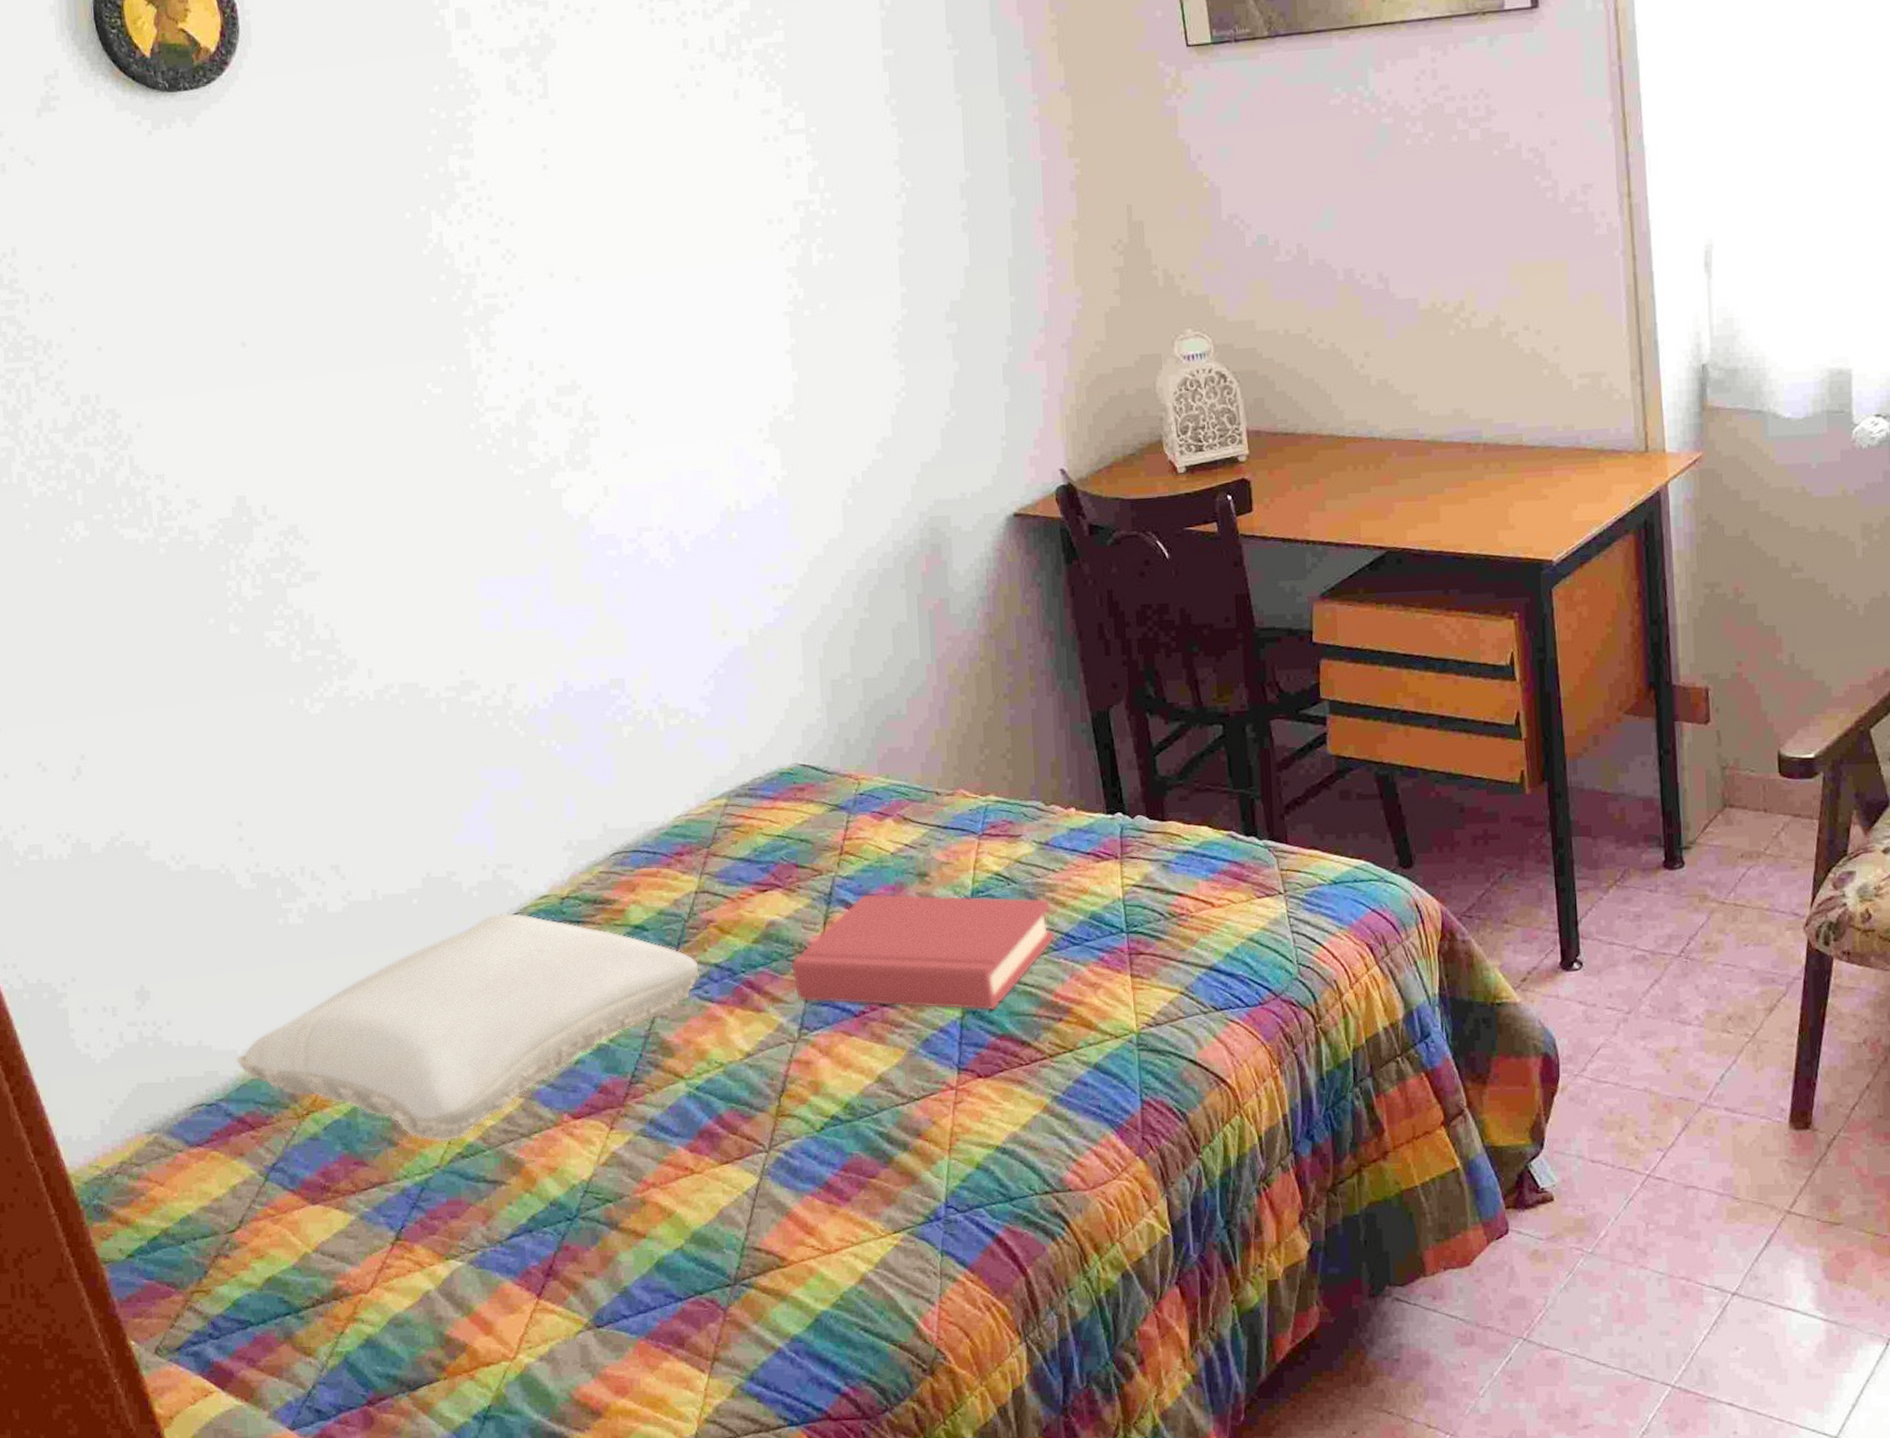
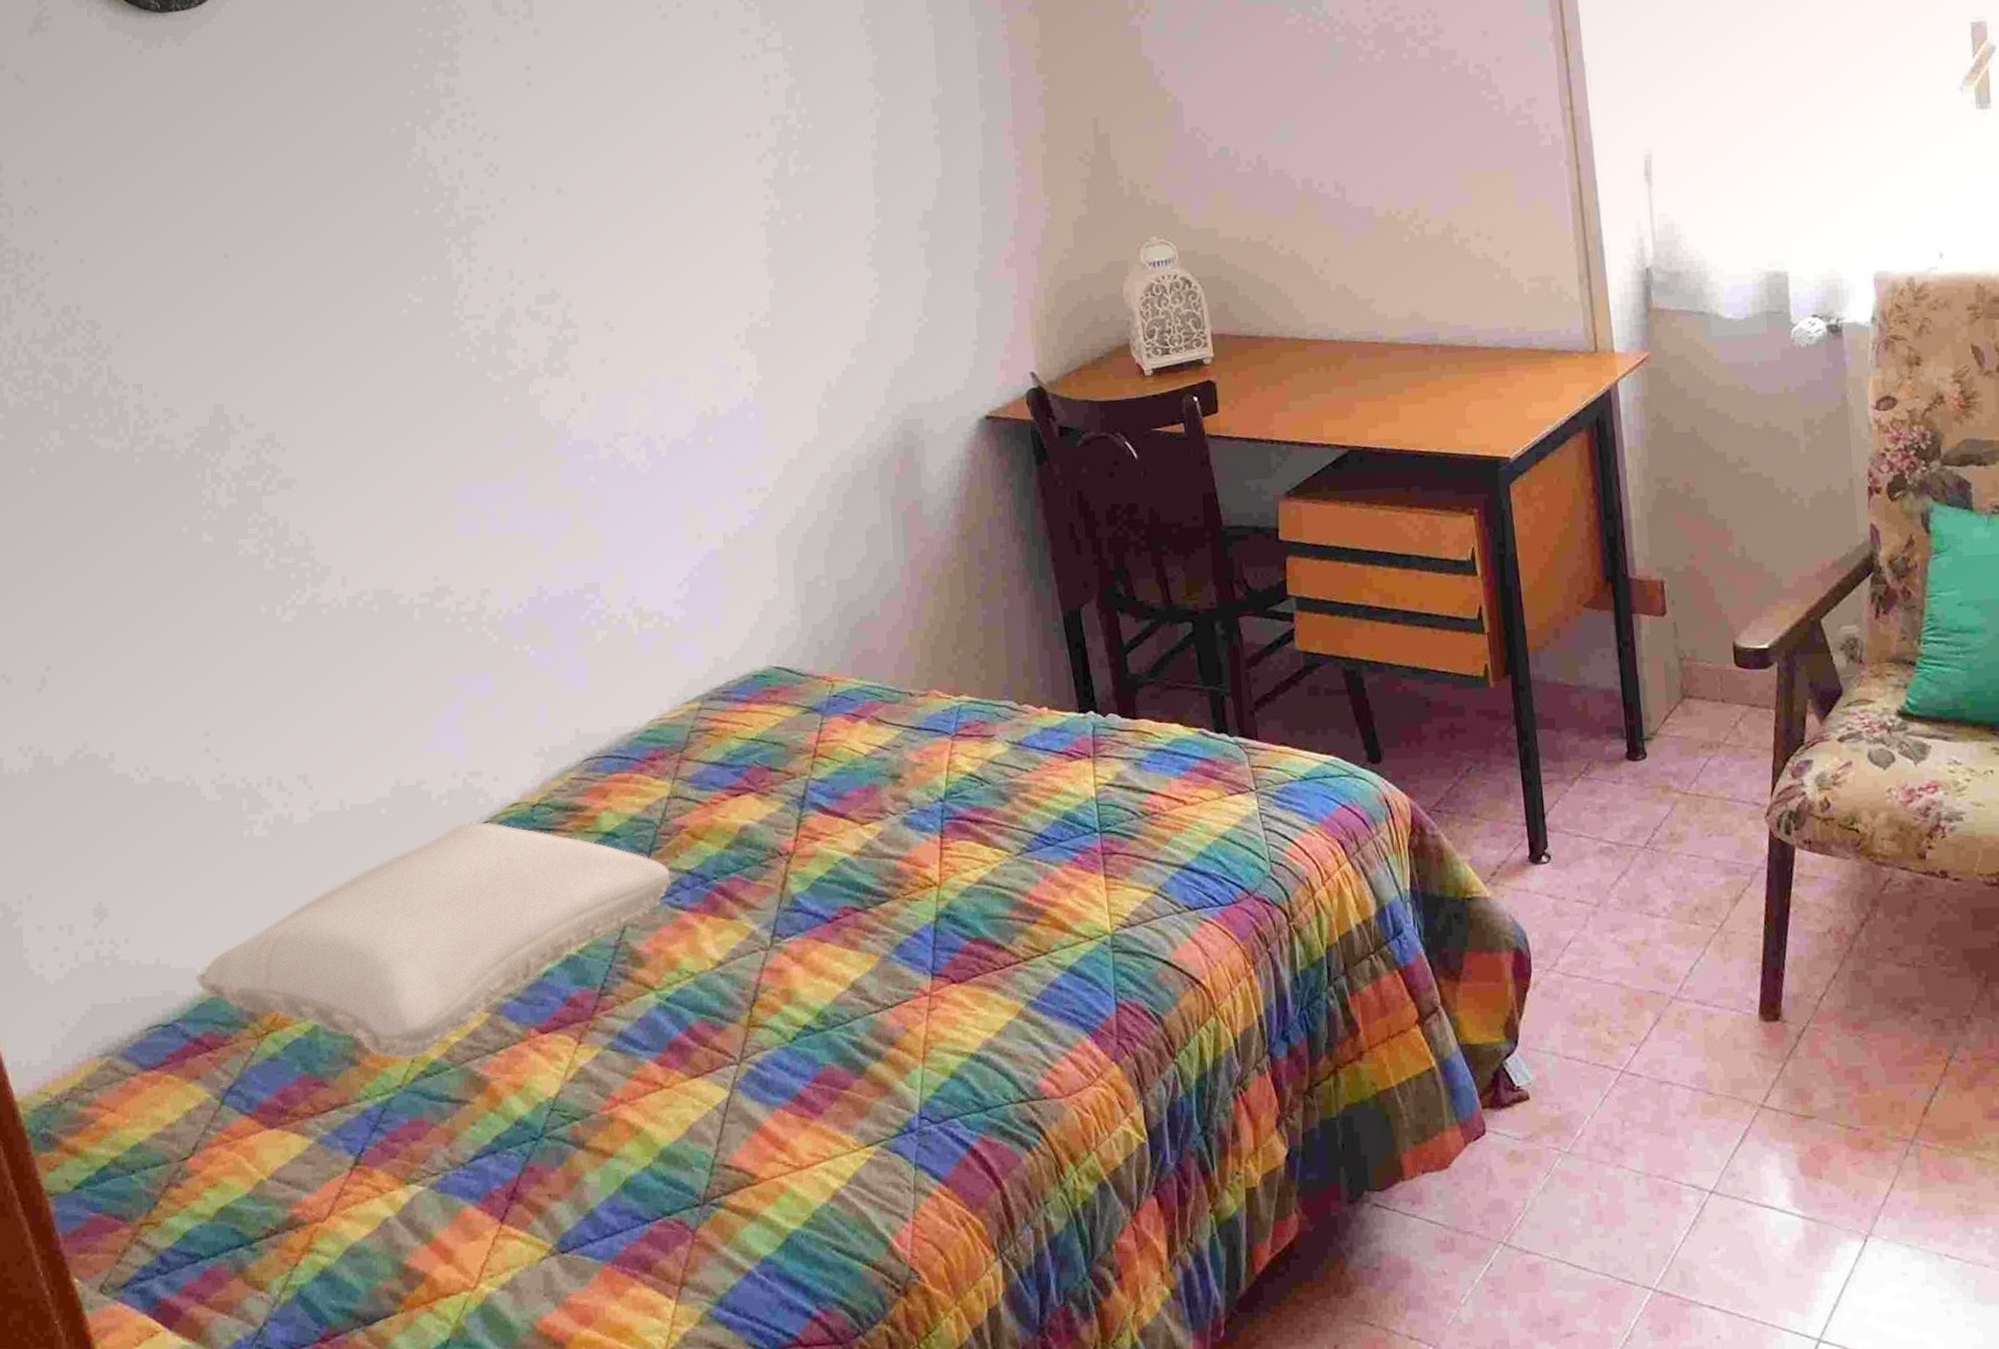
hardback book: present [792,894,1054,1011] -> none [764,797,1028,914]

